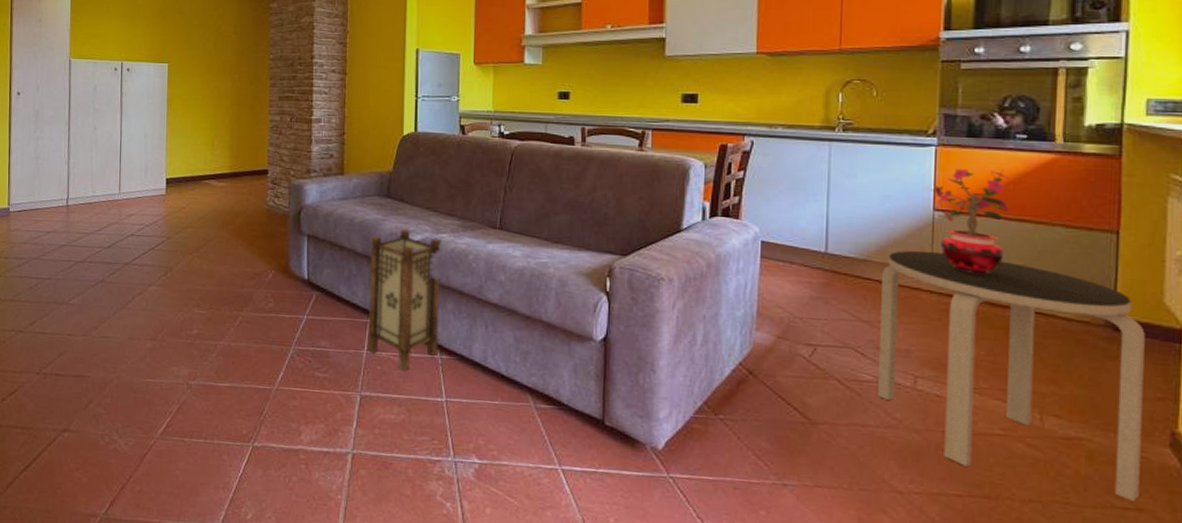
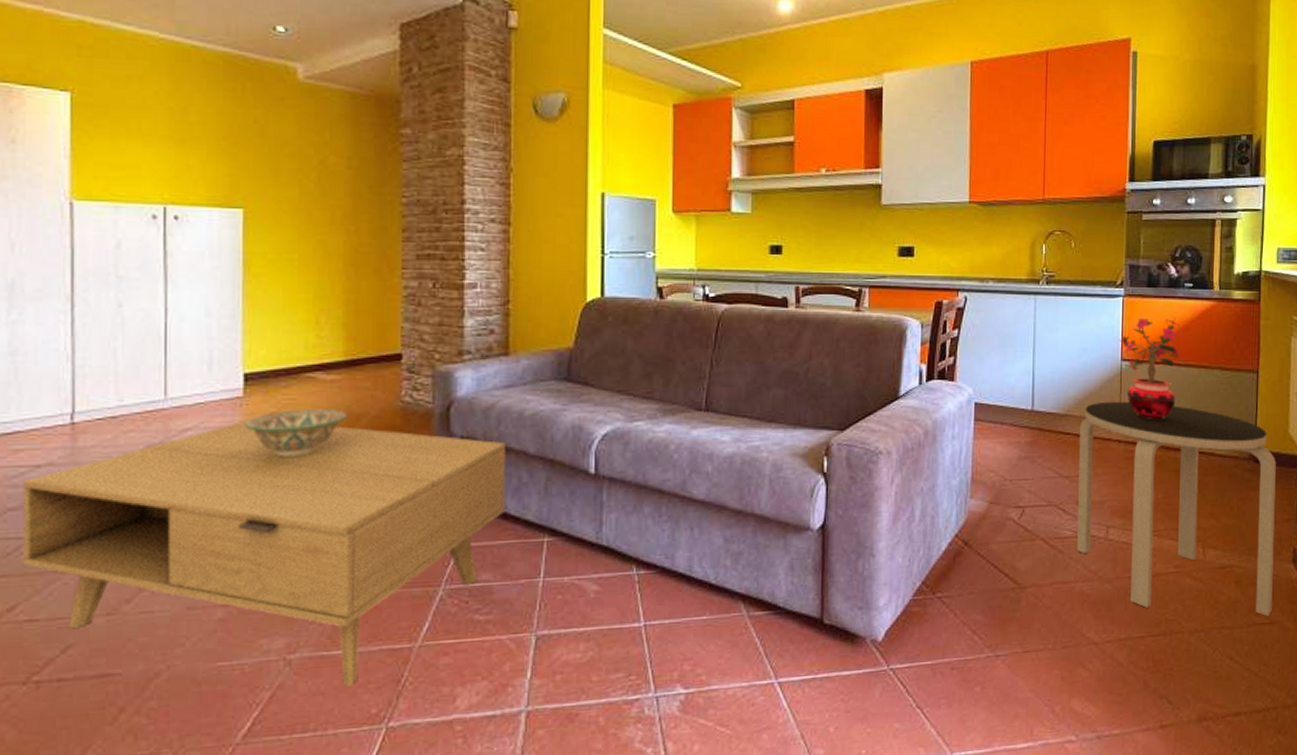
coffee table: none [39,212,340,411] -> present [22,421,505,687]
decorative bowl: none [166,205,230,240] -> present [244,408,347,457]
lantern: present [367,229,443,371] -> none [544,420,638,597]

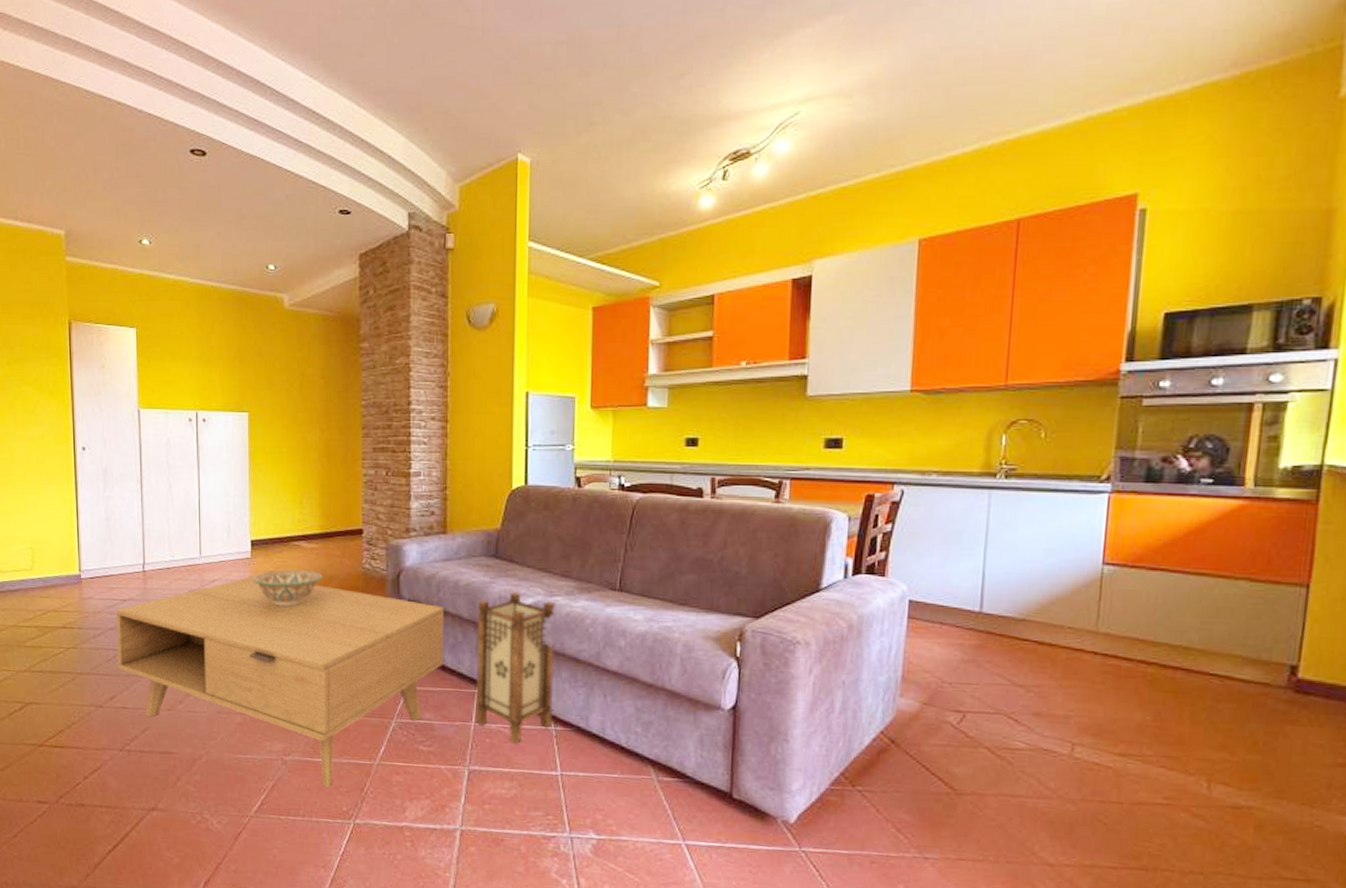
lantern: none [544,420,638,597] -> present [475,592,557,744]
side table: present [1076,401,1276,617] -> none [1030,608,1330,873]
potted plant: present [1119,317,1180,420] -> none [1100,517,1191,634]

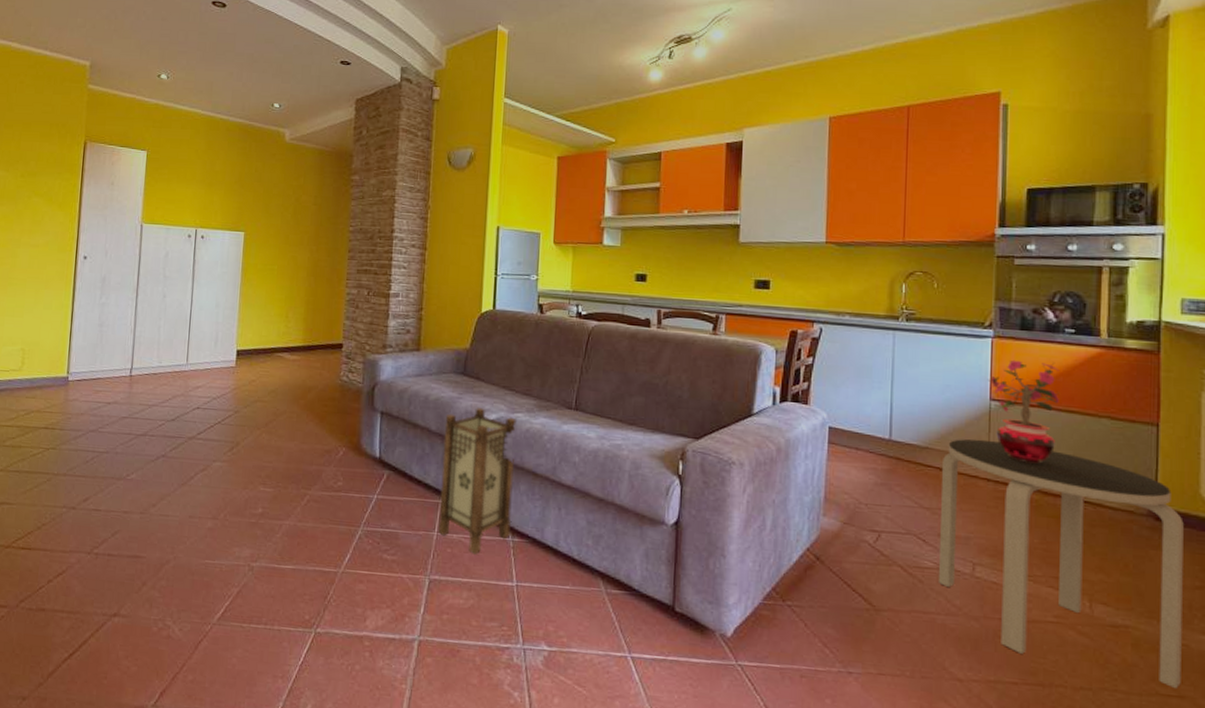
coffee table: present [115,576,444,787] -> none [95,384,414,595]
decorative bowl: present [252,569,323,607] -> none [235,379,302,414]
side table: none [1030,608,1330,873] -> present [938,438,1184,689]
potted plant: none [1100,517,1191,634] -> present [987,359,1060,464]

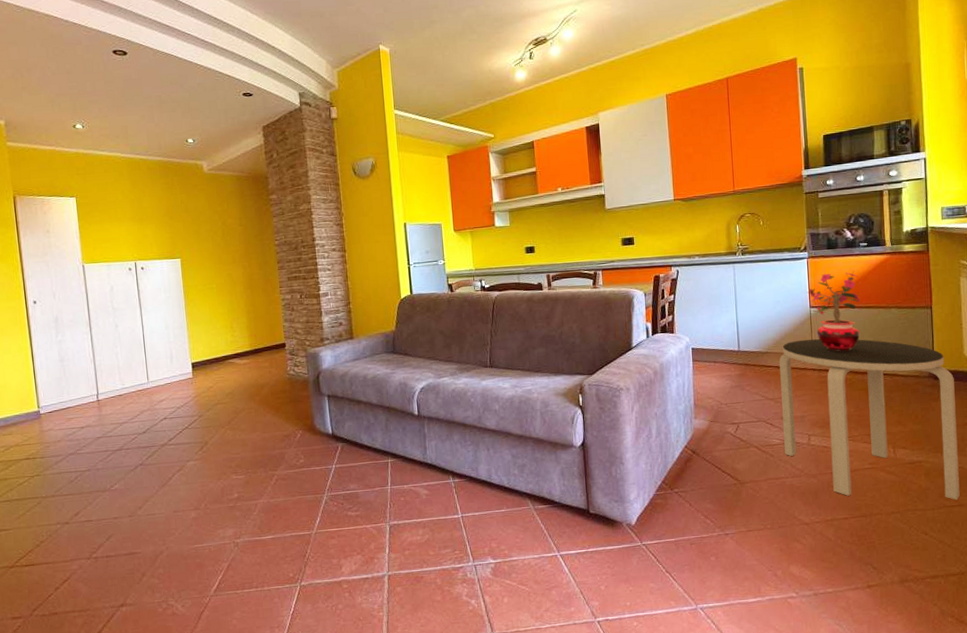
lantern: present [438,408,518,554] -> none [383,378,451,498]

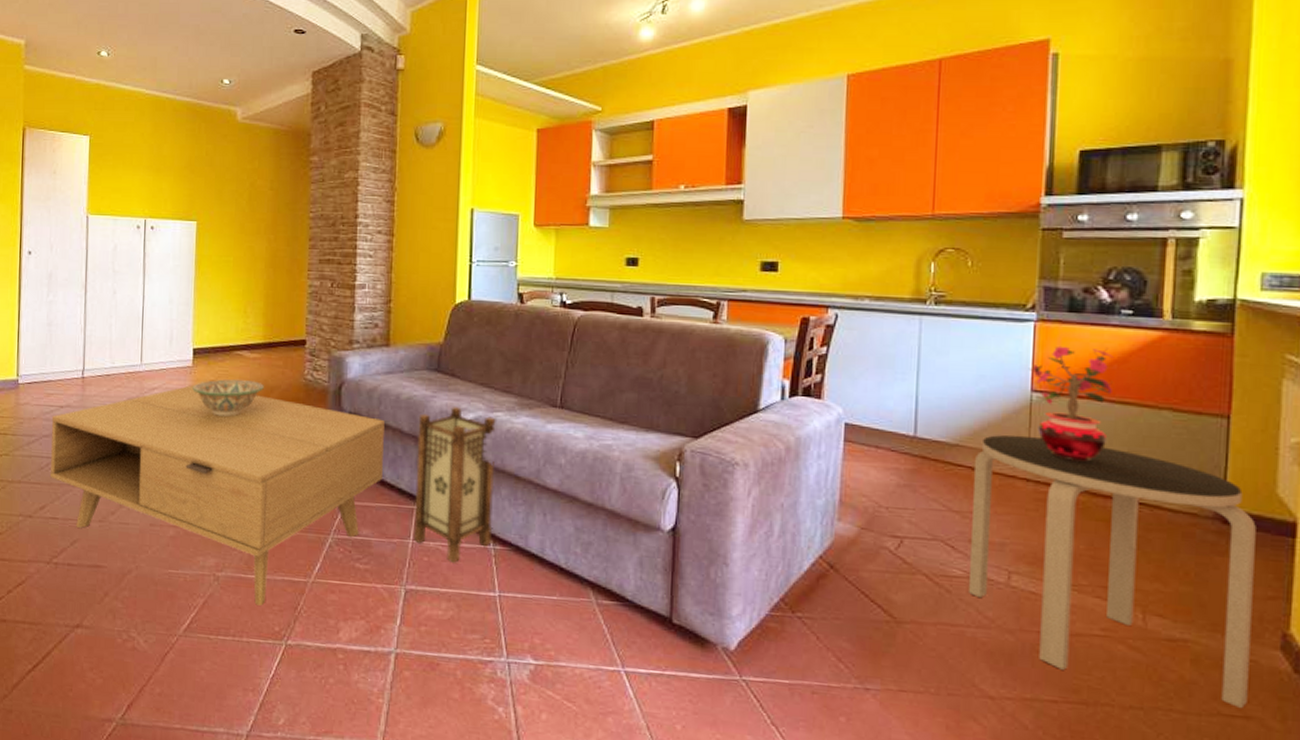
coffee table: none [74,392,361,560] -> present [50,385,385,606]
decorative bowl: none [195,382,256,415] -> present [192,379,264,417]
lantern: none [383,378,451,498] -> present [413,407,498,563]

